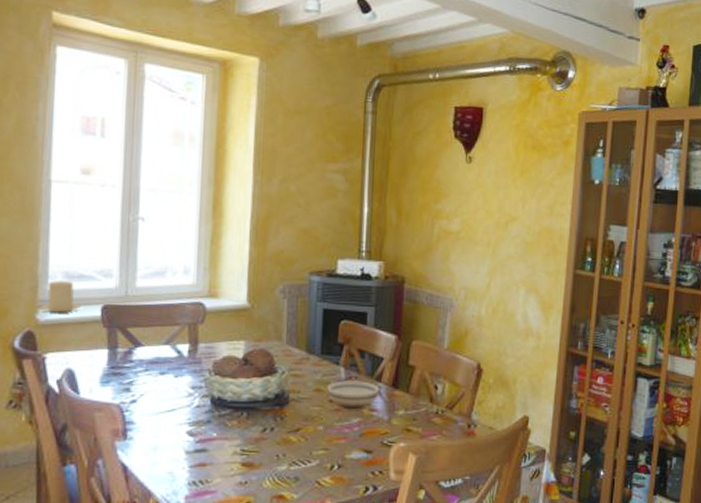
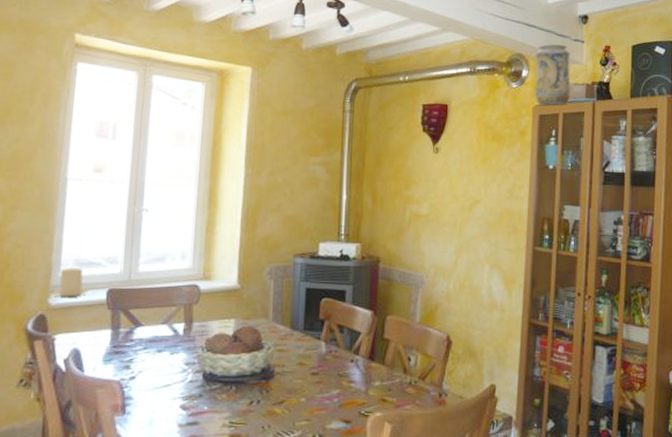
bowl: present [327,381,380,409] -> none [309,354,357,381]
decorative vase: none [580,41,624,113] -> present [534,44,571,106]

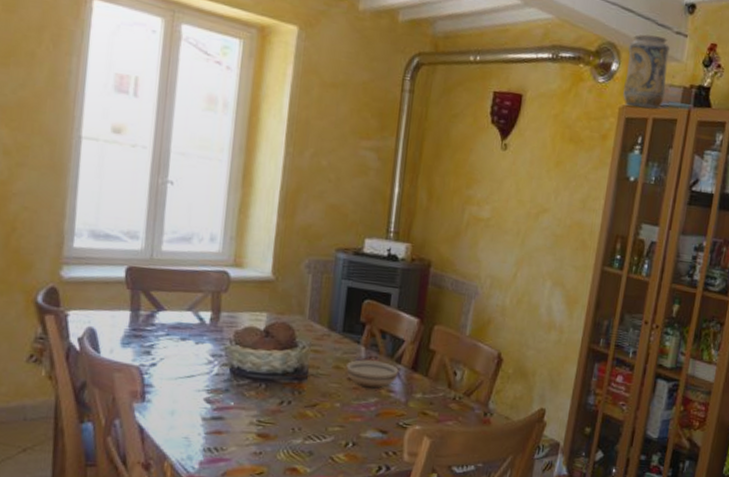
candle: present [53,268,89,297] -> none [65,238,106,272]
bowl: none [309,354,357,381] -> present [346,360,399,389]

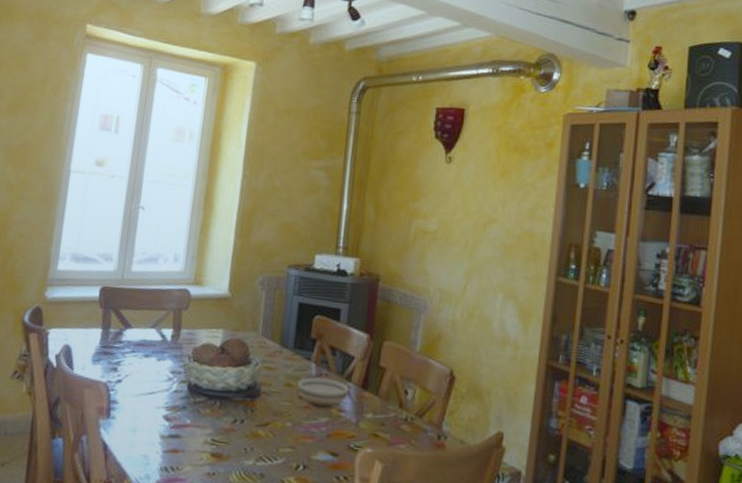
decorative vase: present [622,34,671,110] -> none [565,43,613,115]

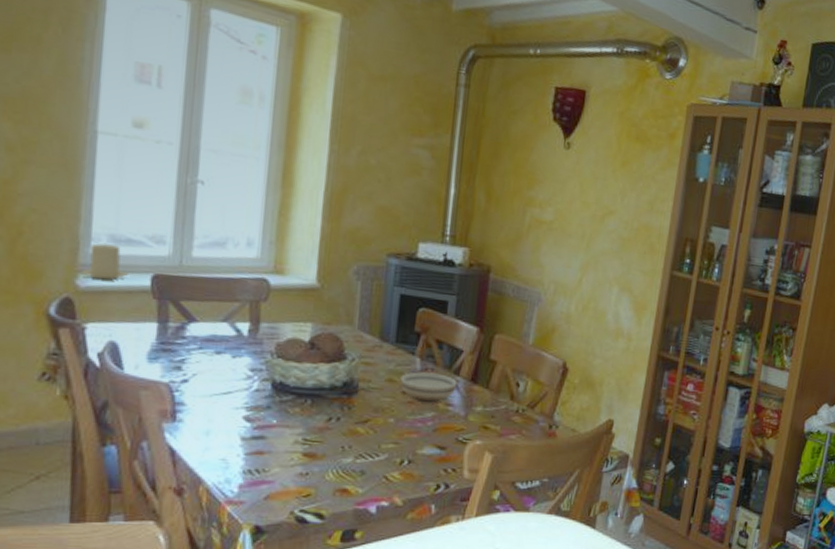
candle: none [49,261,83,292] -> present [81,243,128,281]

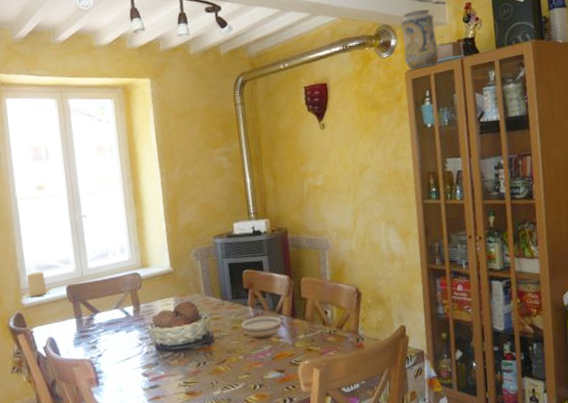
decorative vase: none [690,29,740,109] -> present [400,9,440,71]

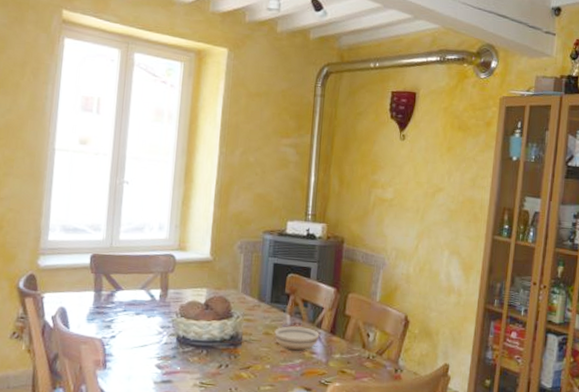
candle: present [24,271,52,297] -> none [42,232,74,260]
decorative vase: present [400,9,440,71] -> none [502,35,542,99]

